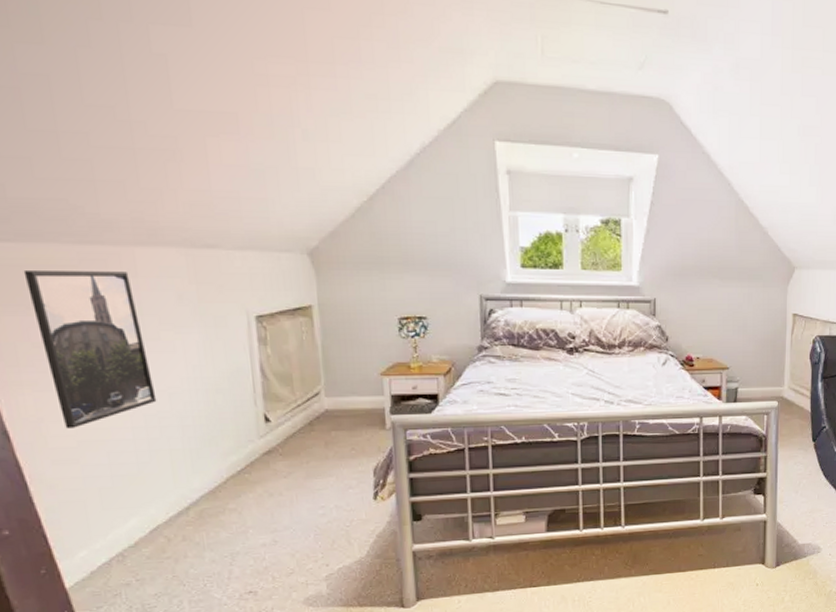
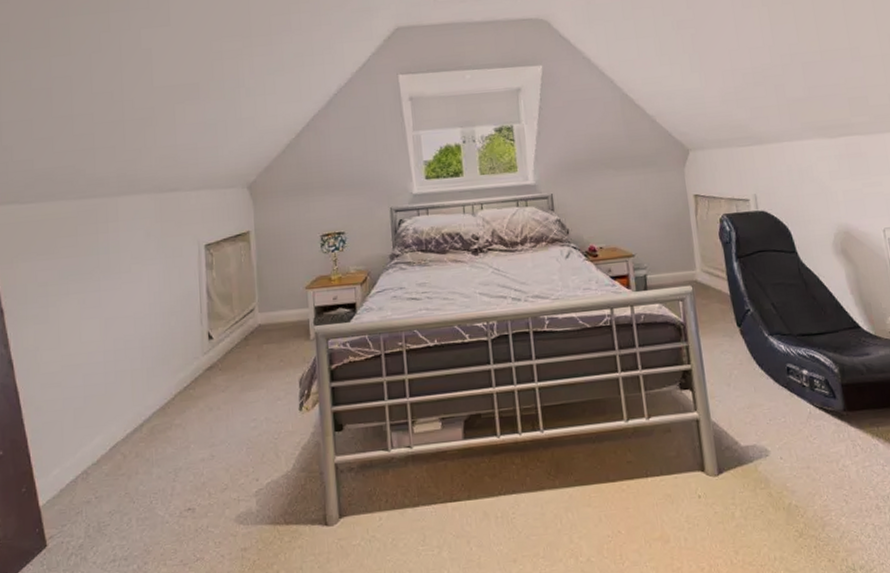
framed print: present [23,271,157,429] -> none [38,218,125,355]

